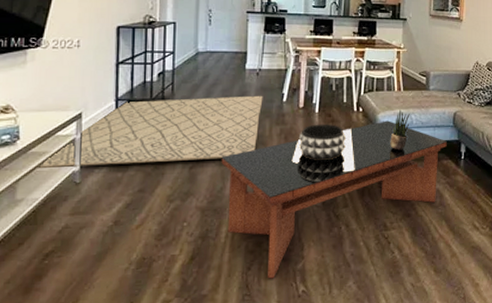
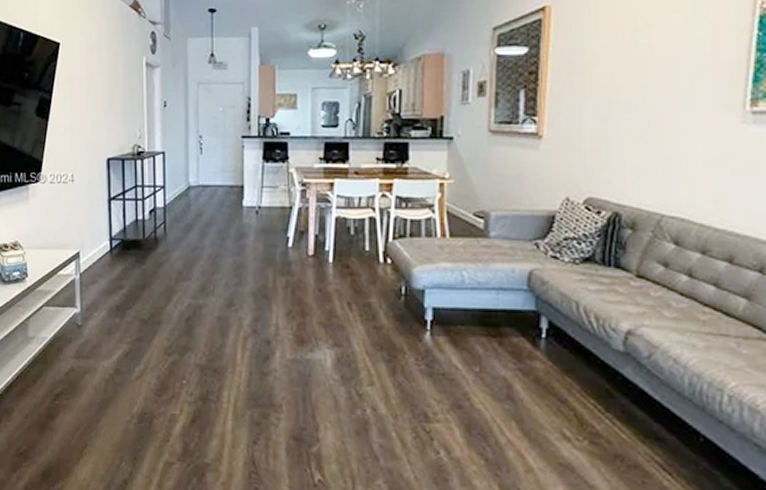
rug: present [40,95,263,168] -> none [47,238,264,312]
coffee table: present [221,120,447,279] -> none [219,277,518,459]
decorative bowl: present [298,123,347,161] -> none [308,277,371,324]
potted plant: present [390,109,410,150] -> none [431,263,460,319]

